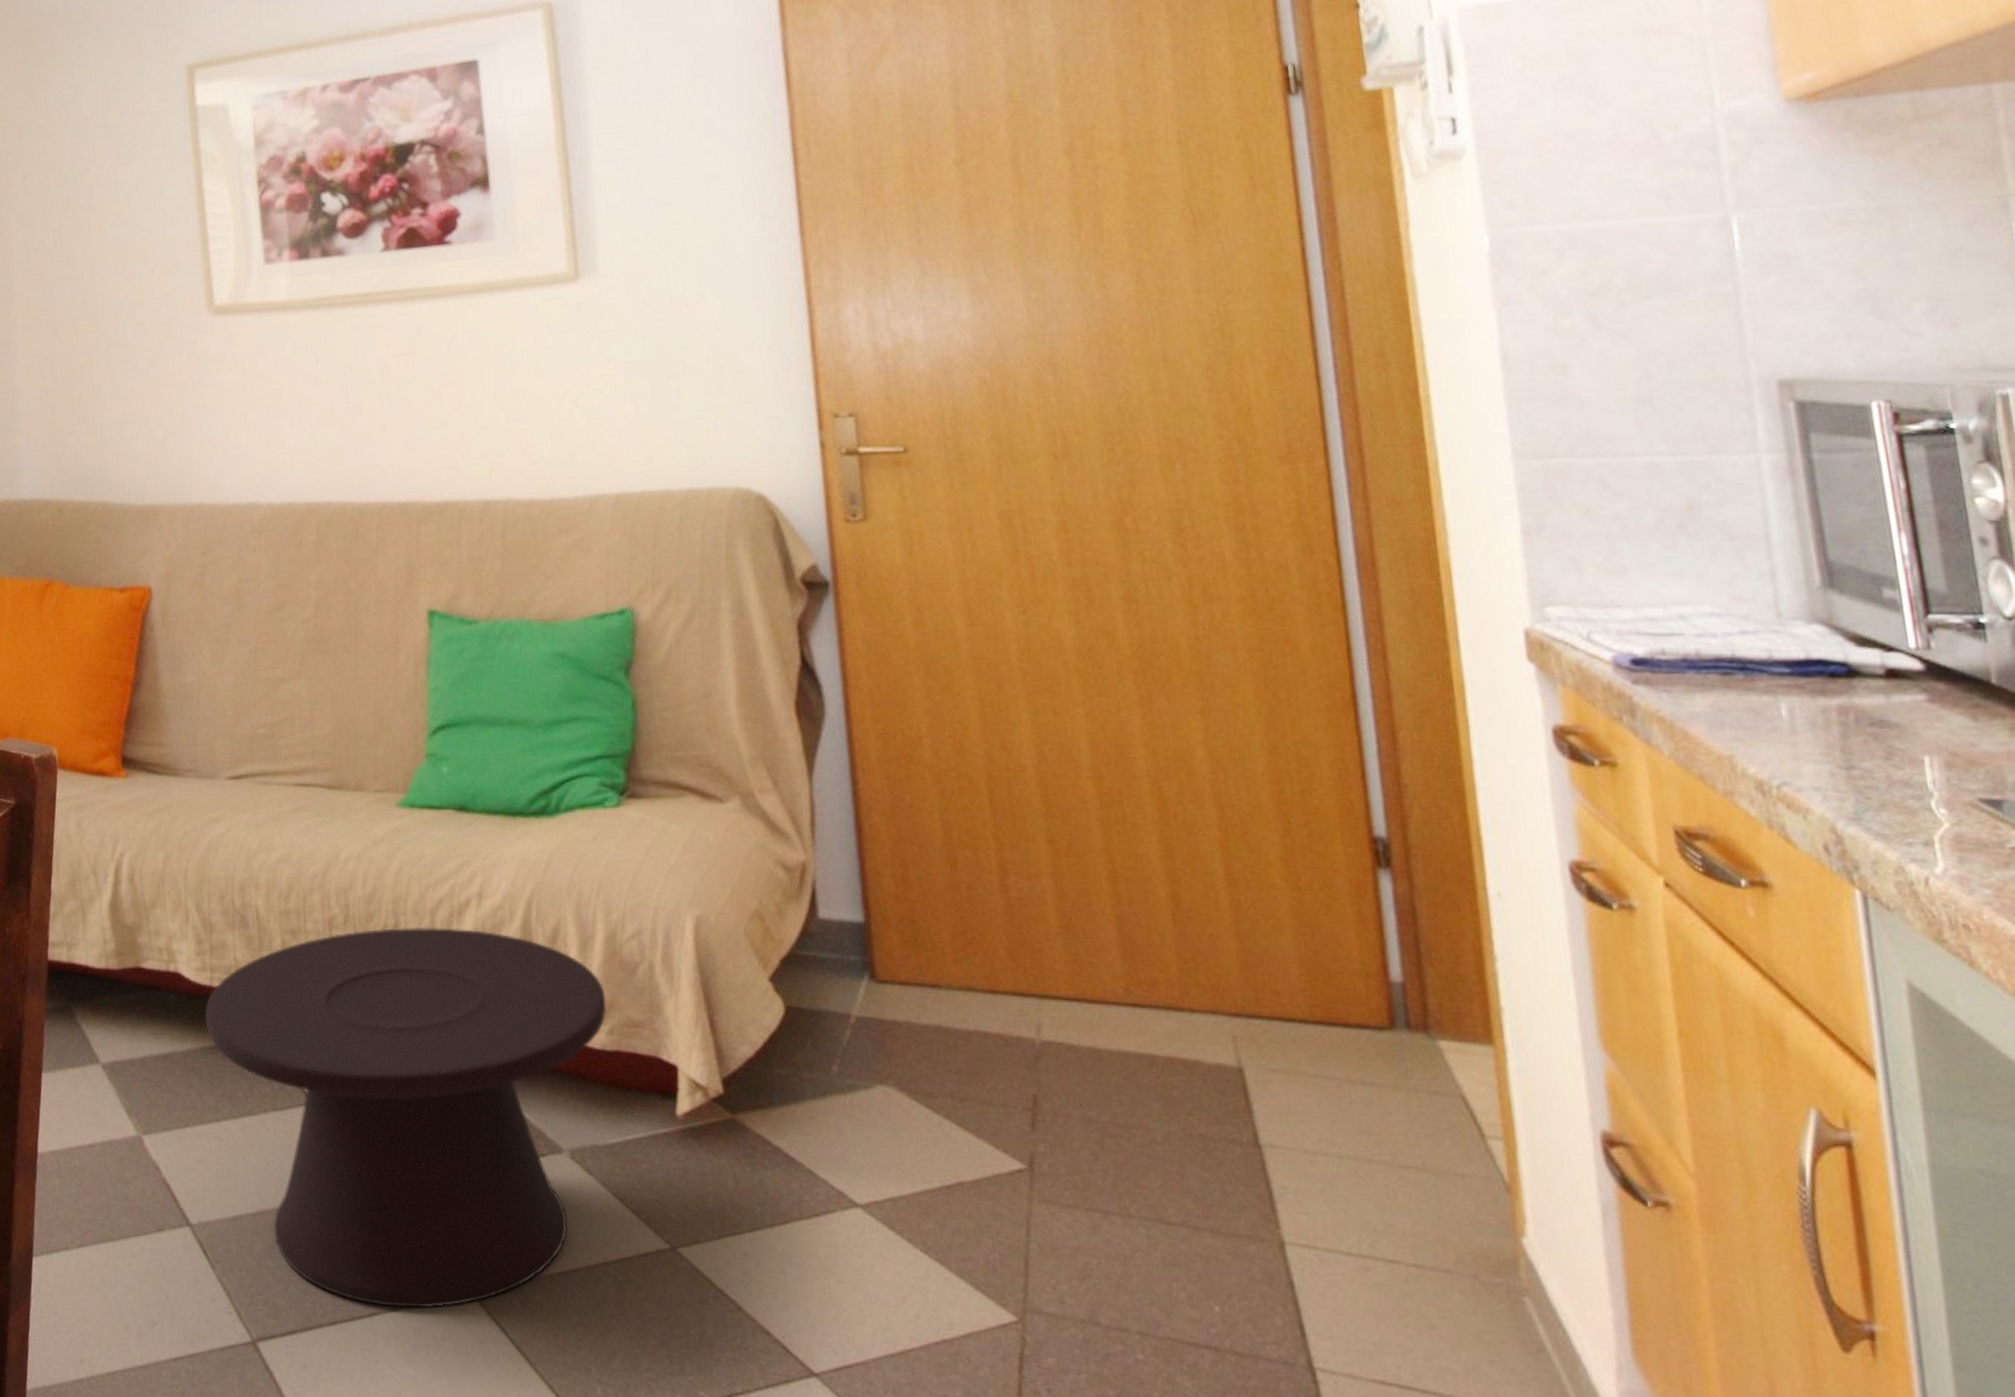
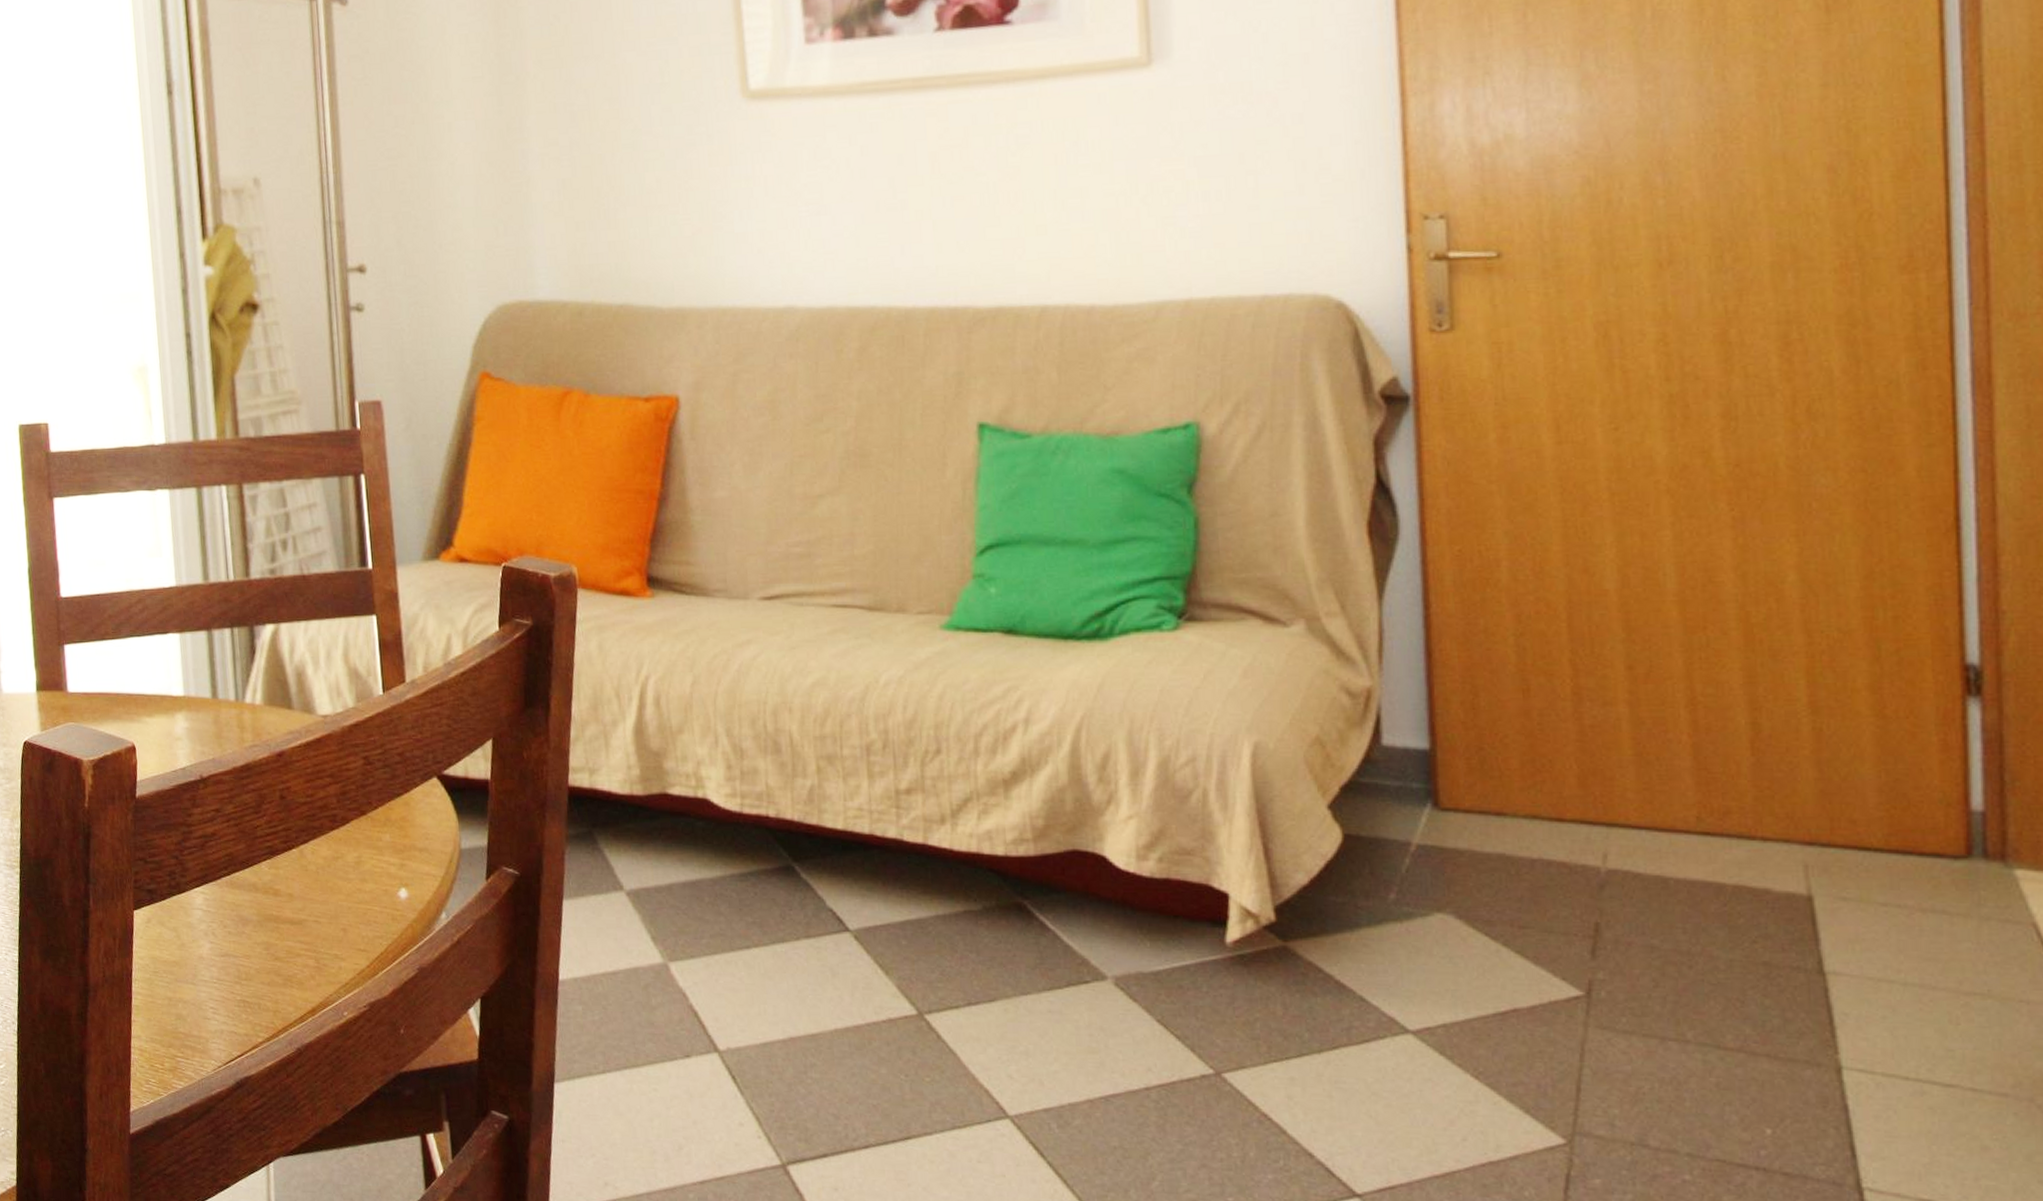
side table: present [204,927,607,1309] -> none [734,754,1157,1133]

